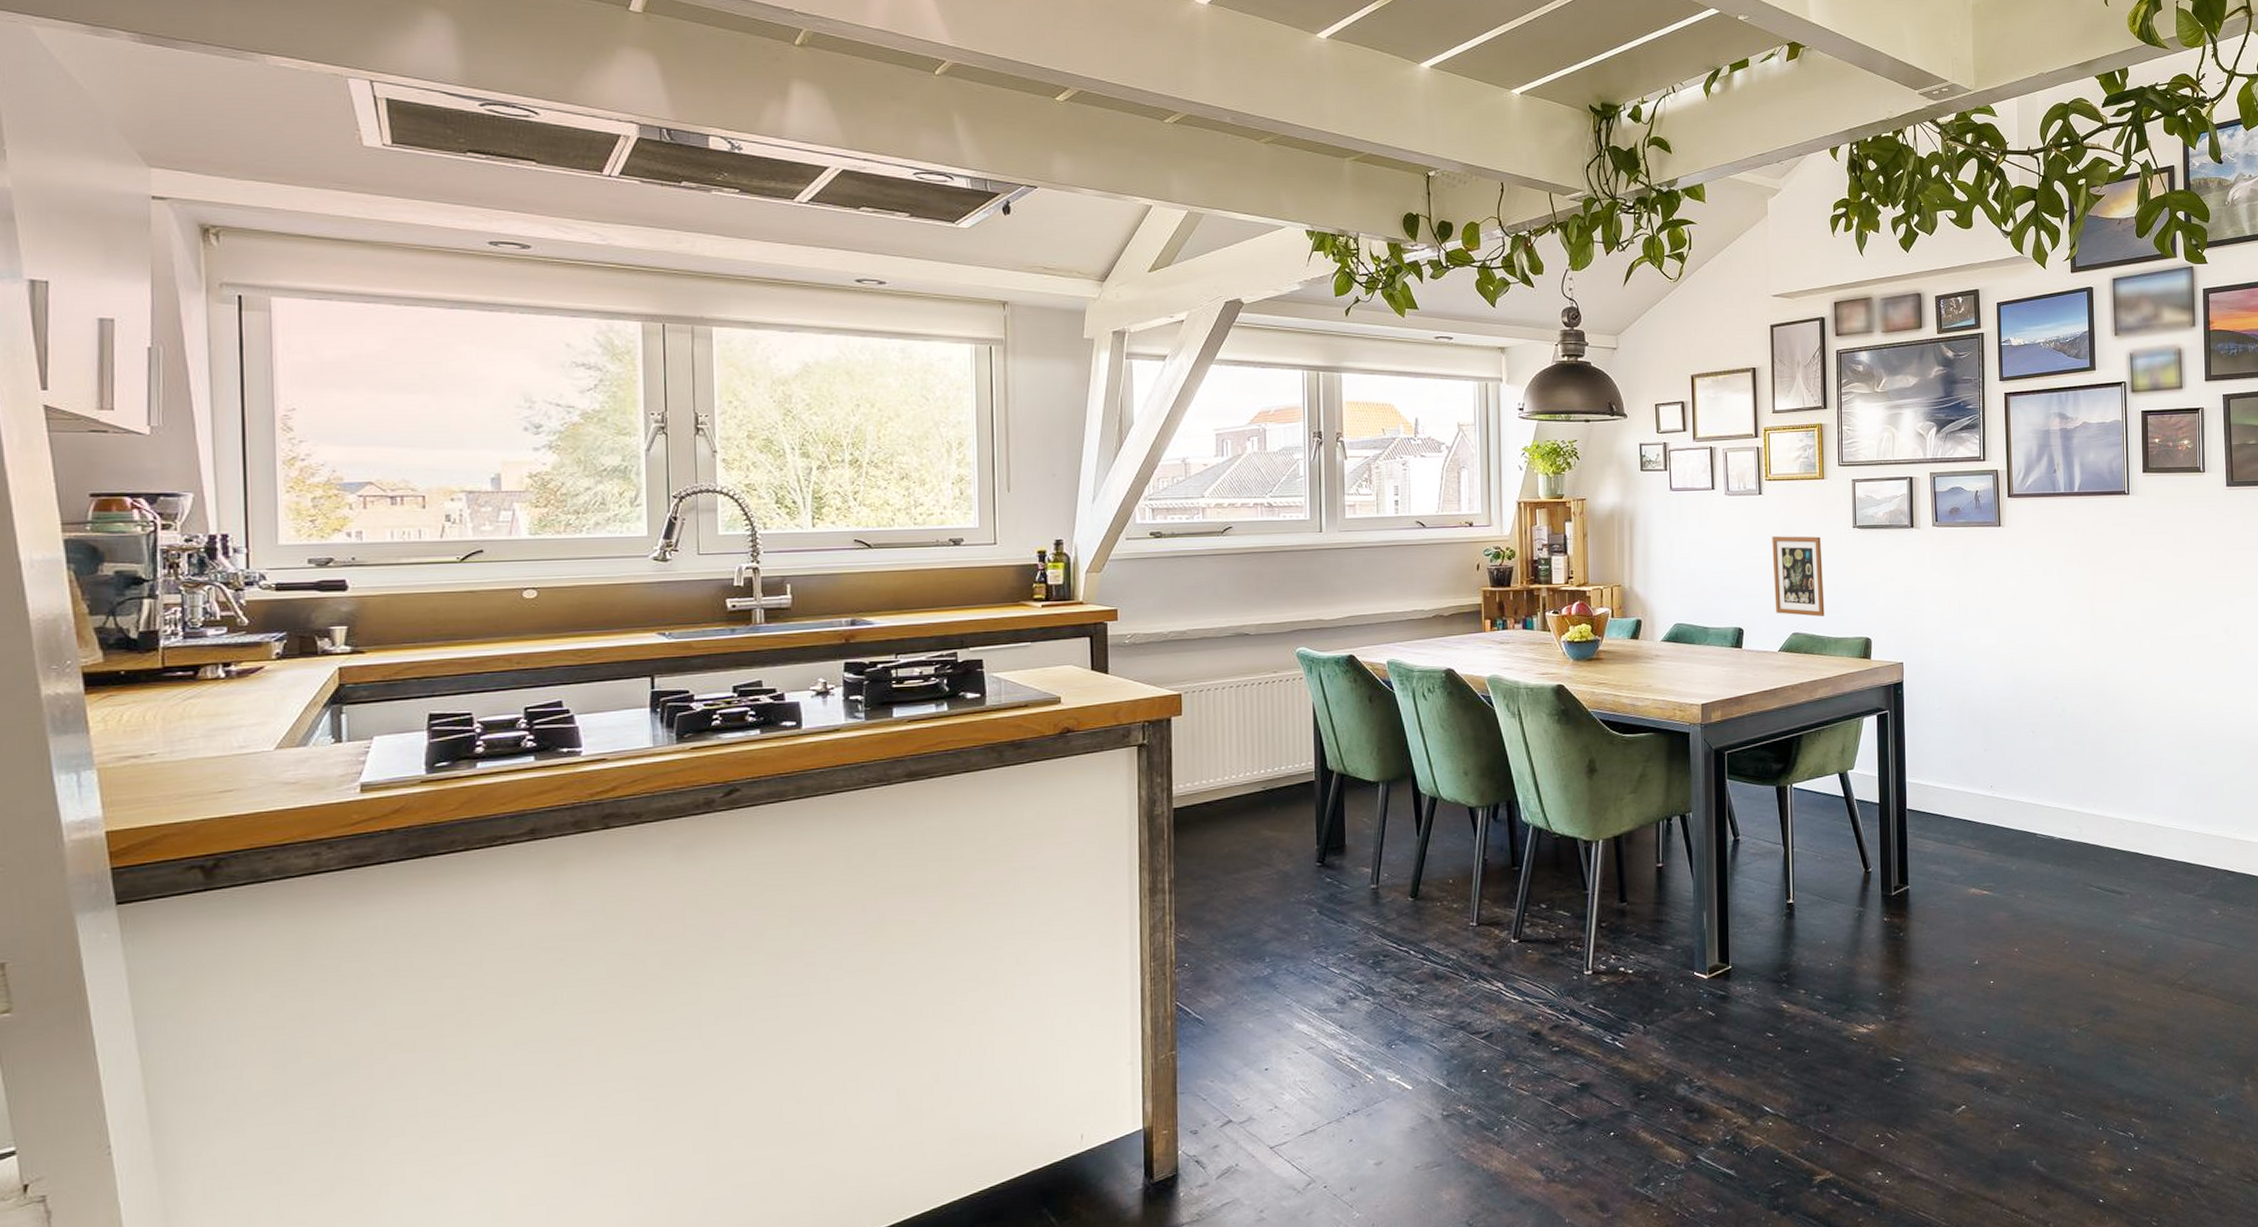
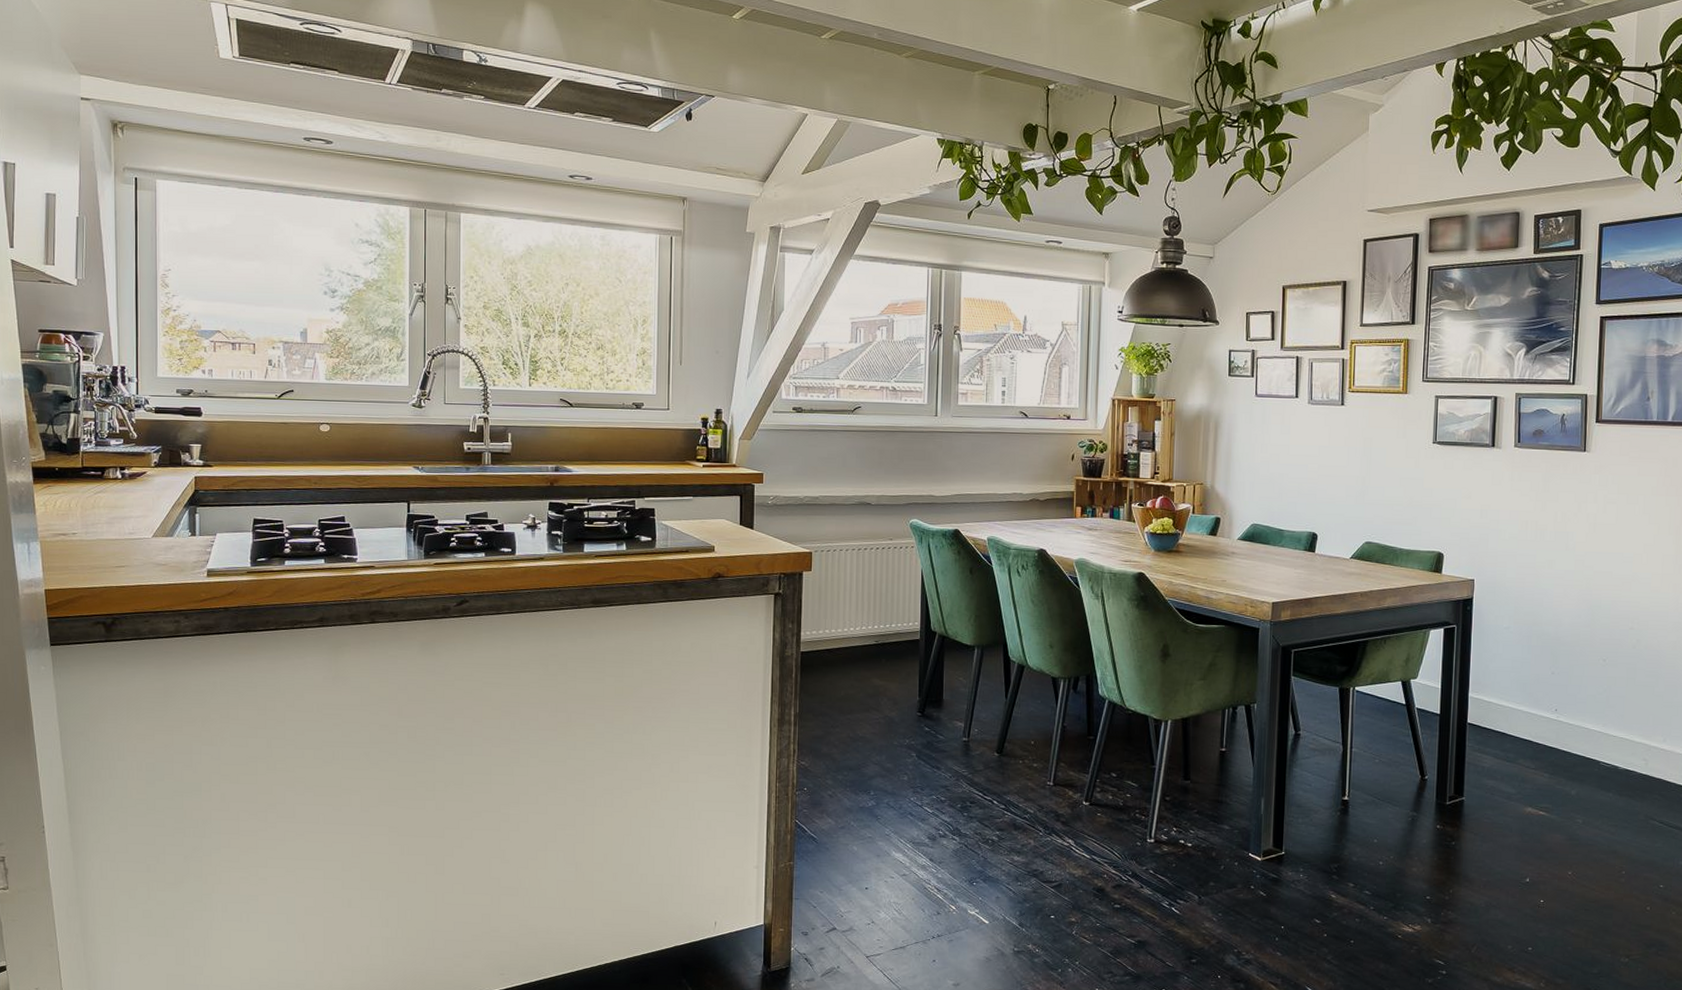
picture frame: present [1772,536,1825,617] -> none [1350,447,1400,528]

